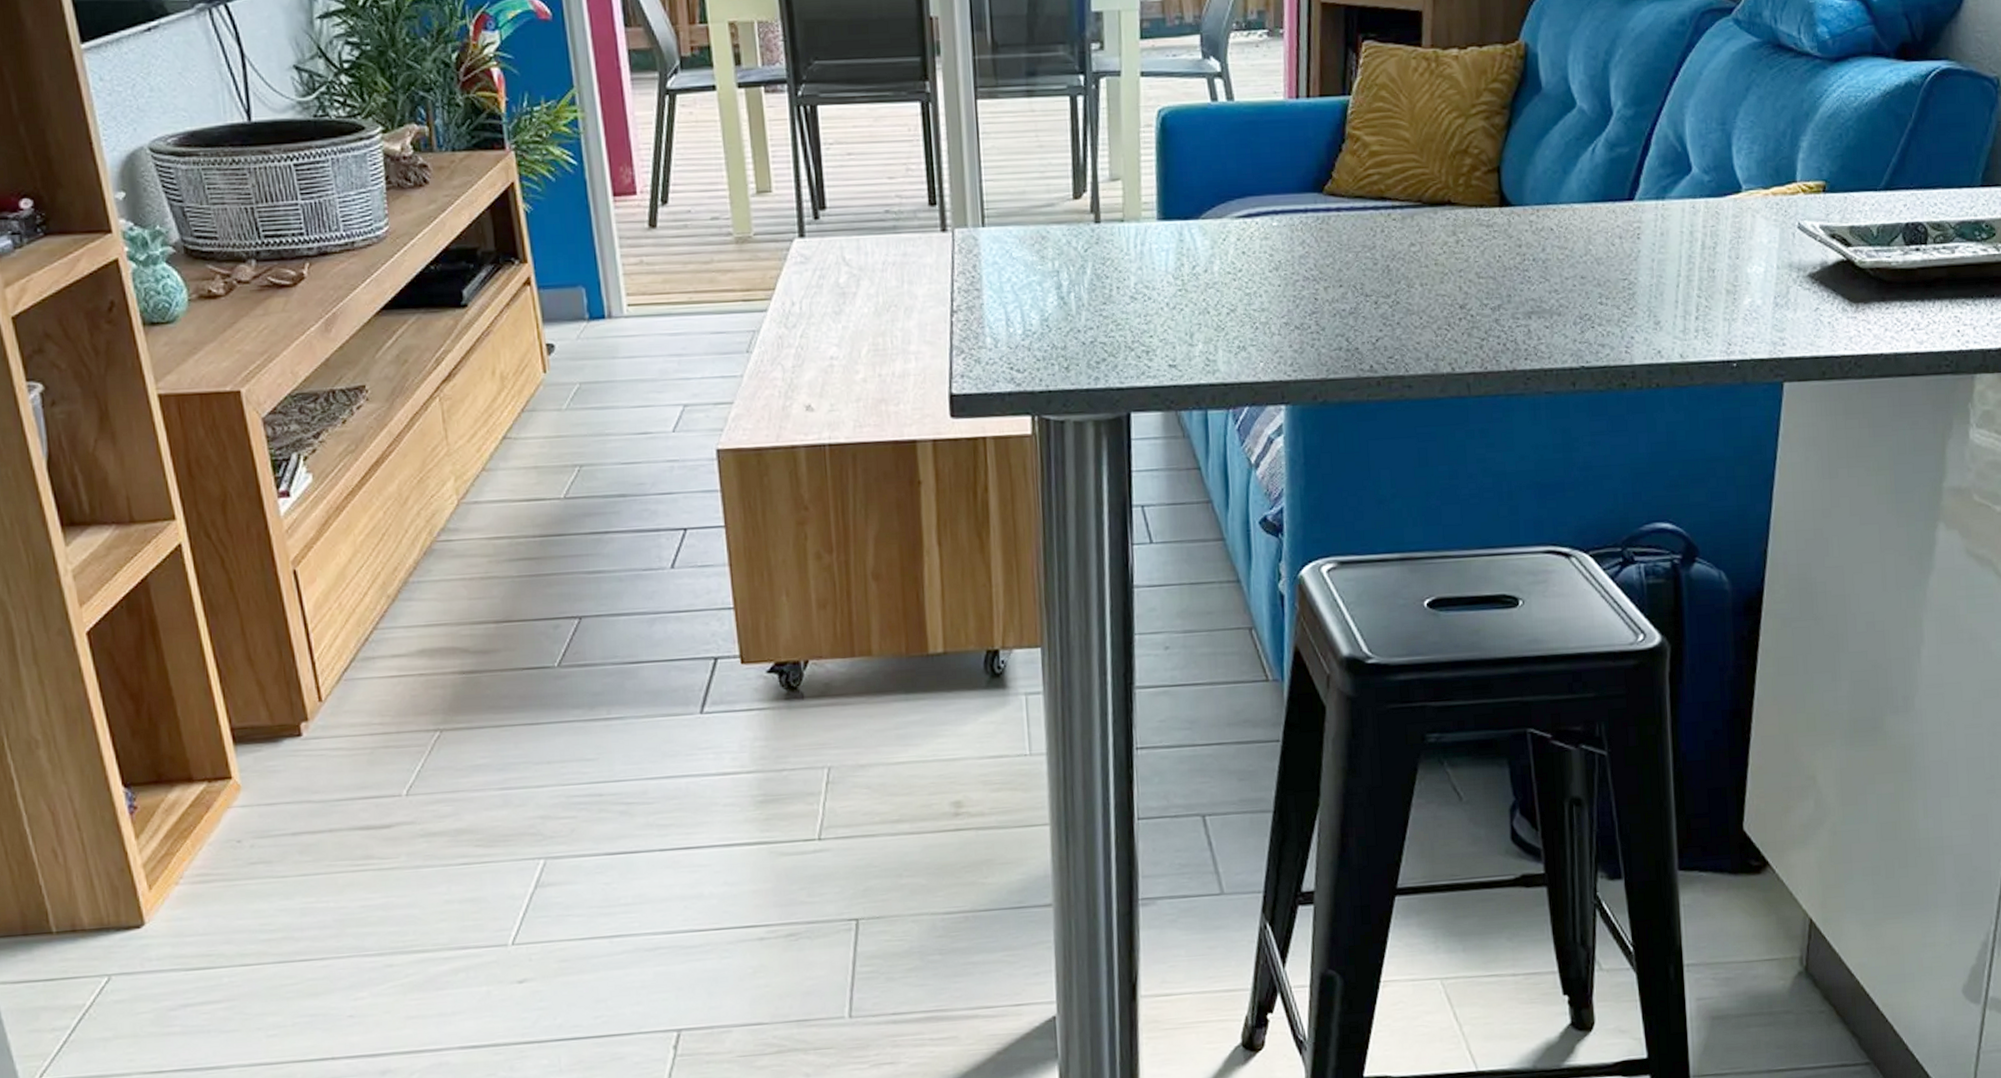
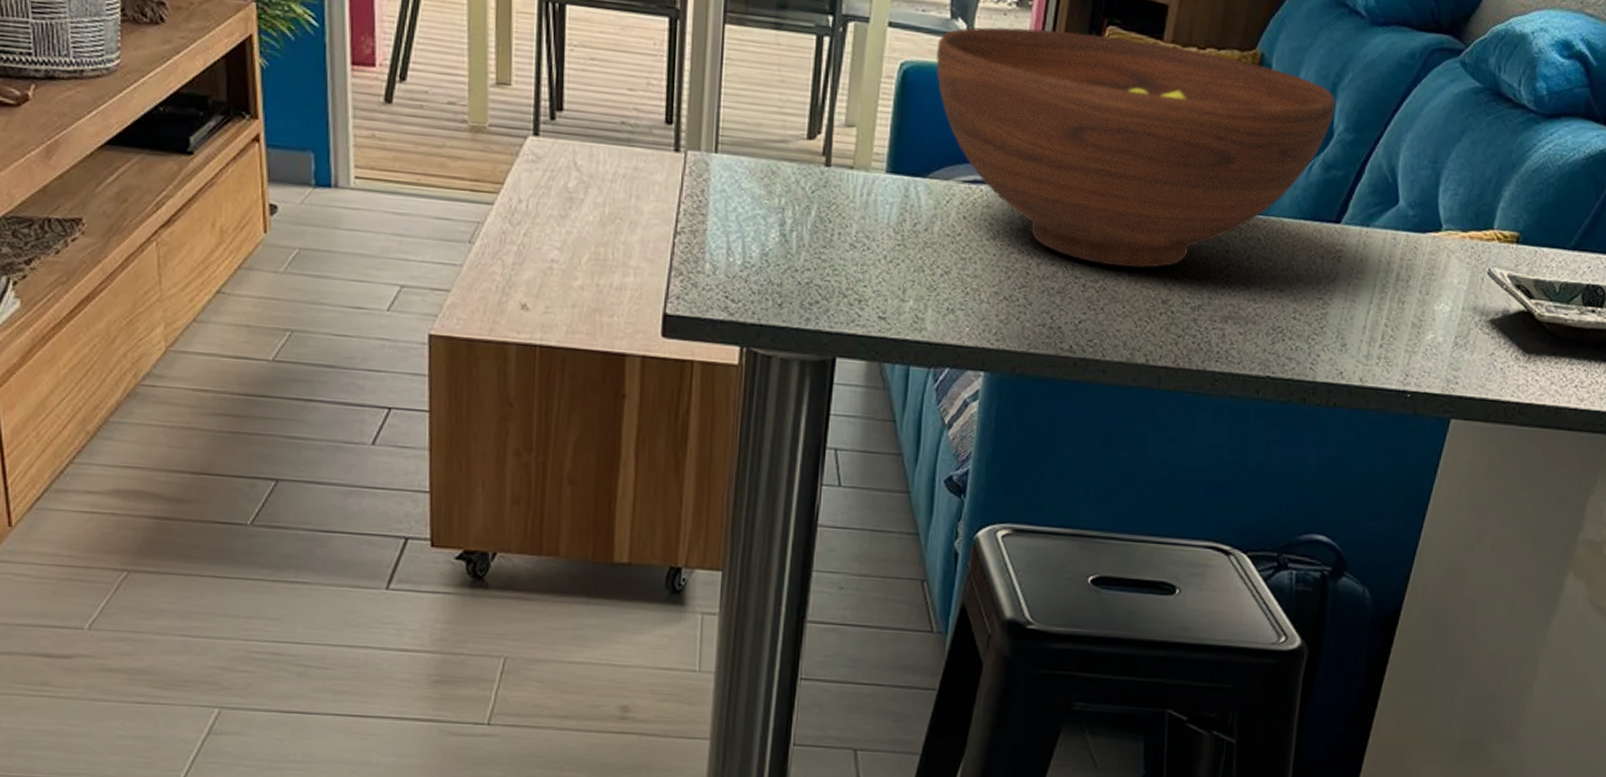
fruit bowl: none [1192,50,1610,279] -> present [936,27,1336,269]

